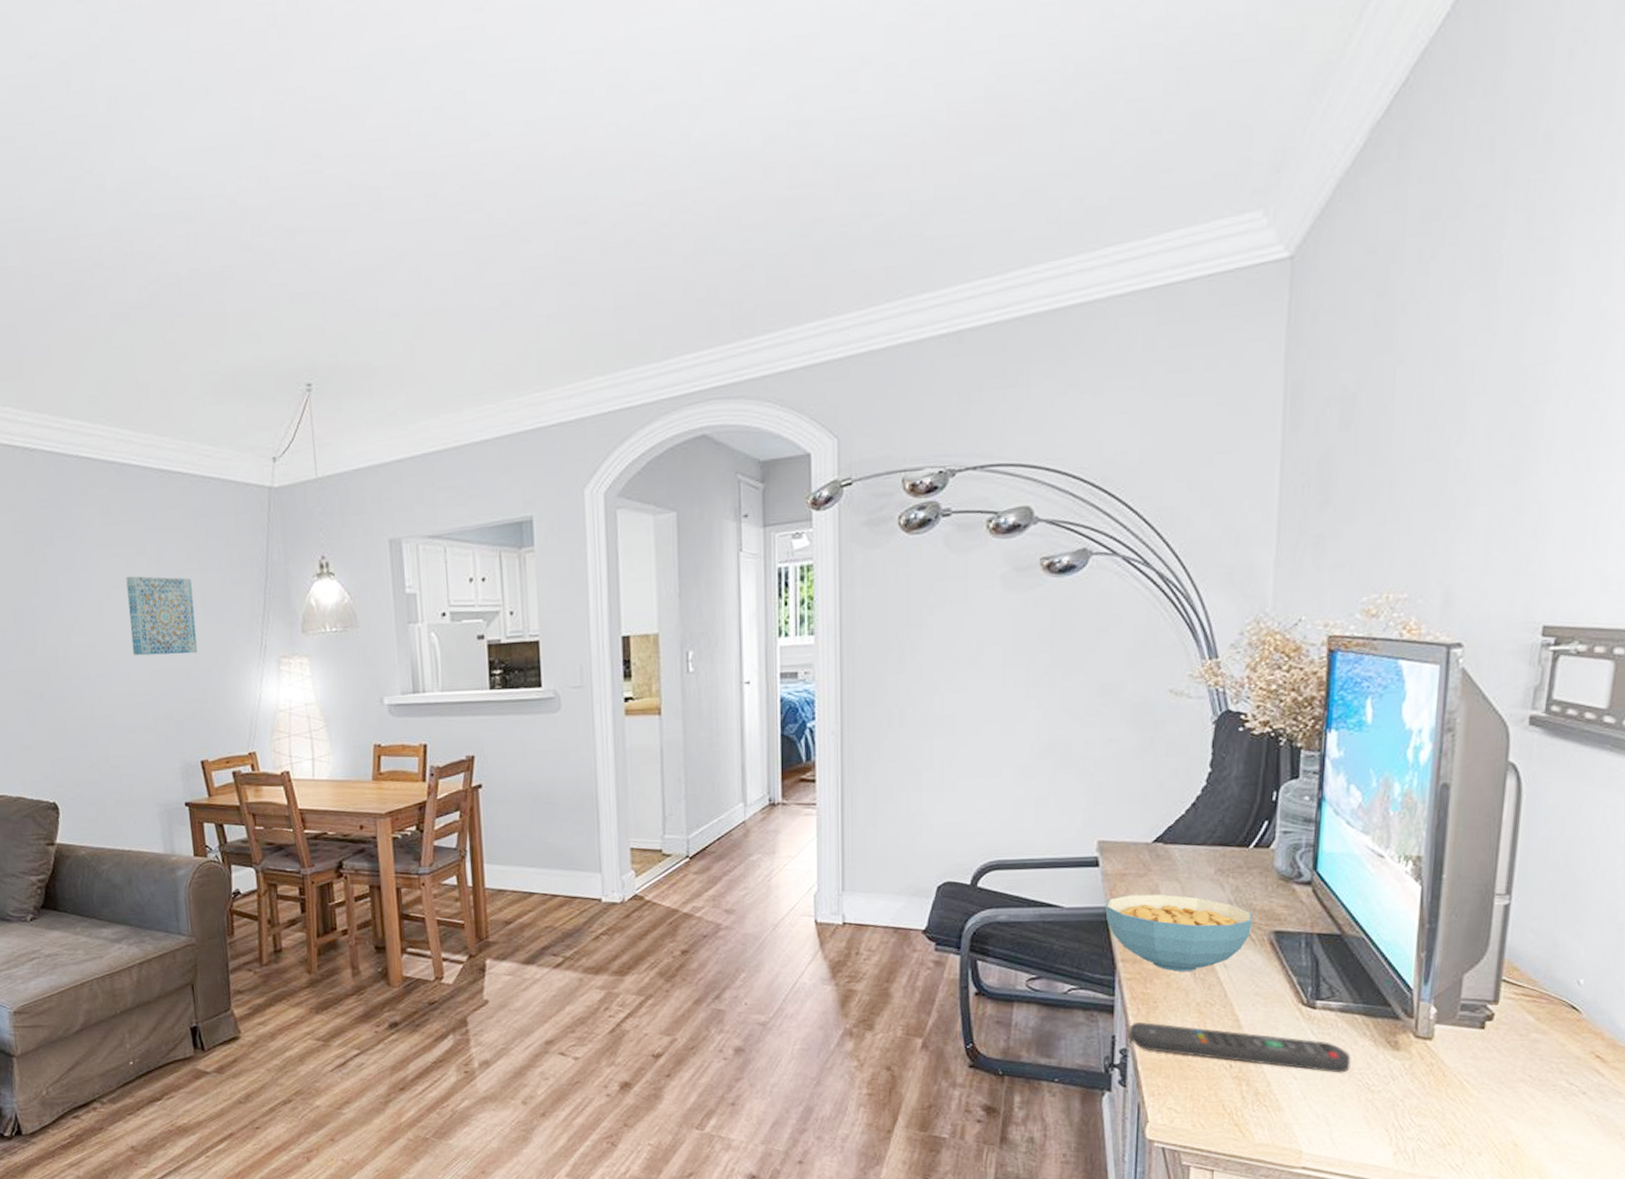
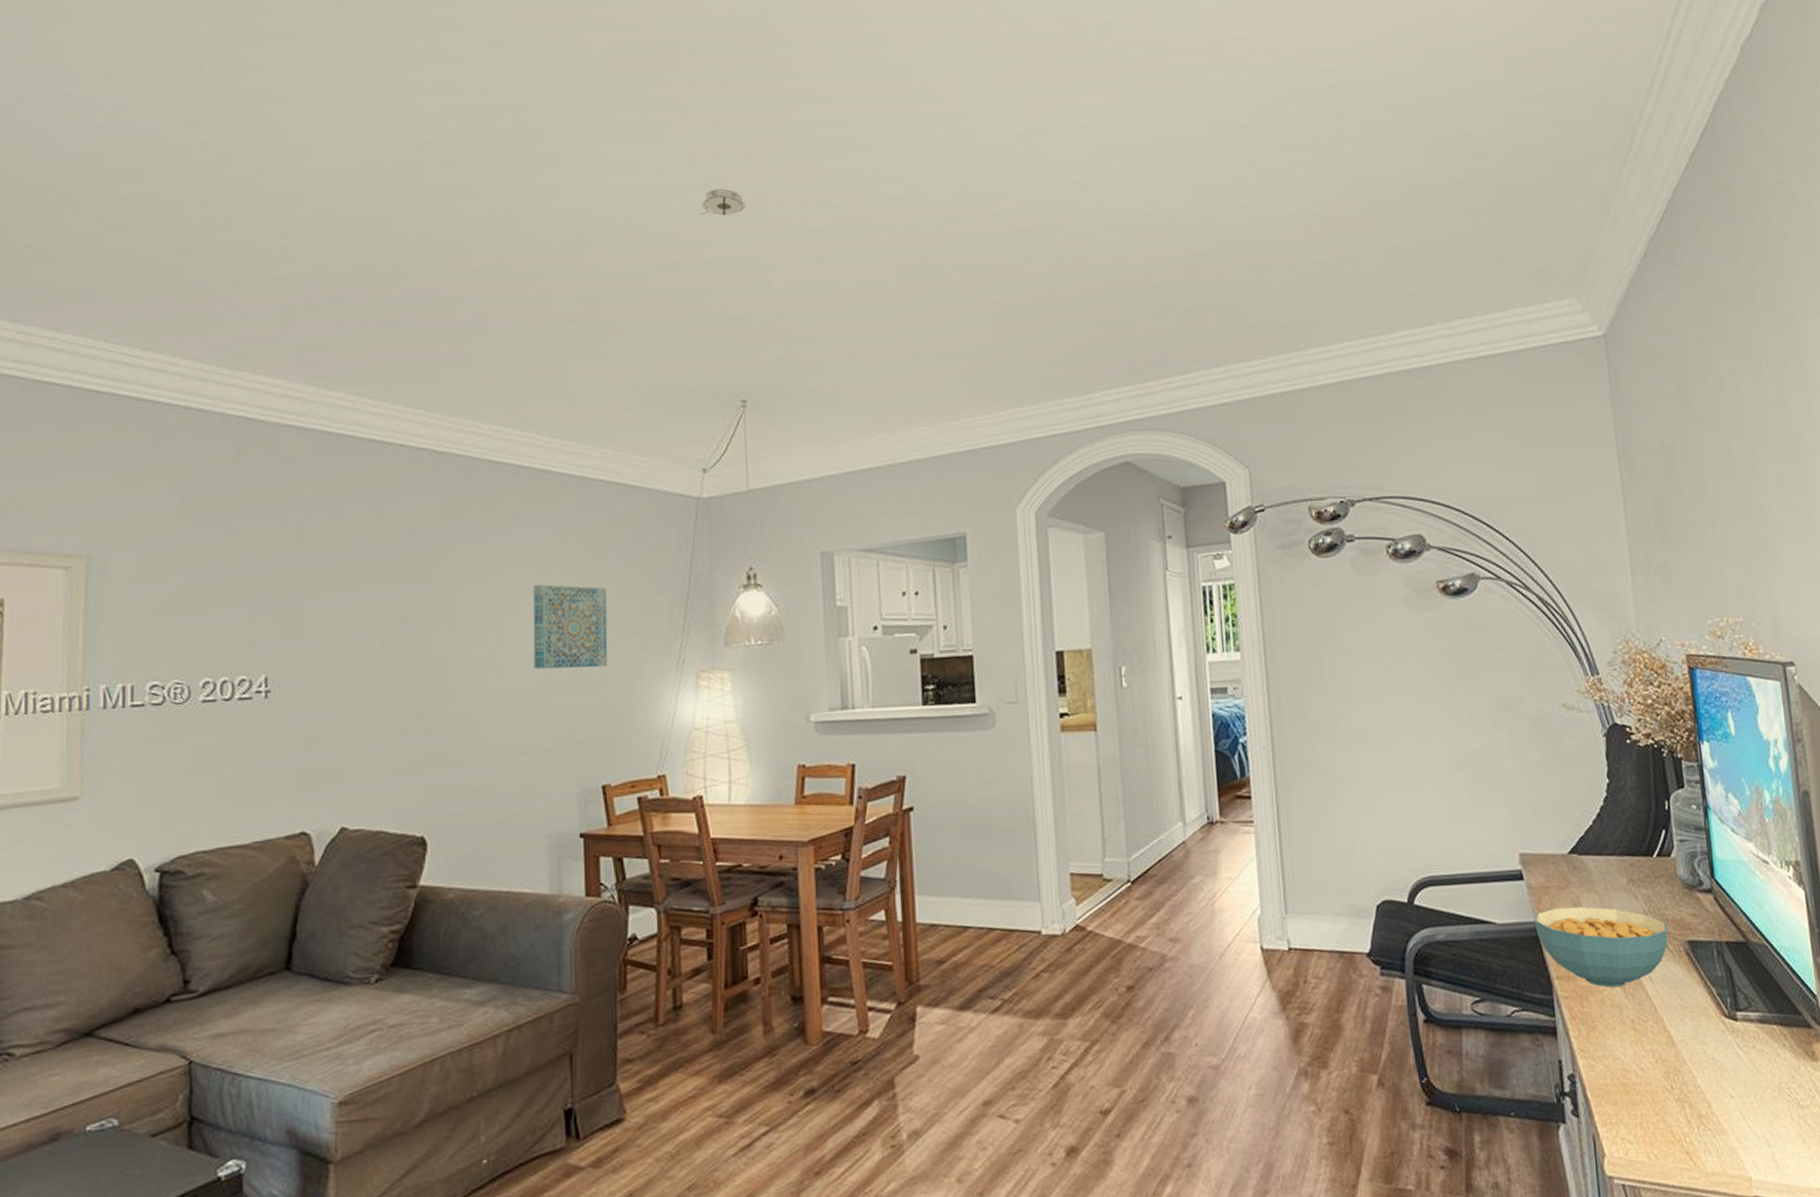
smoke detector: none [254,146,302,180] -> present [699,188,747,216]
remote control: present [1128,1021,1351,1073] -> none [1573,1043,1778,1089]

